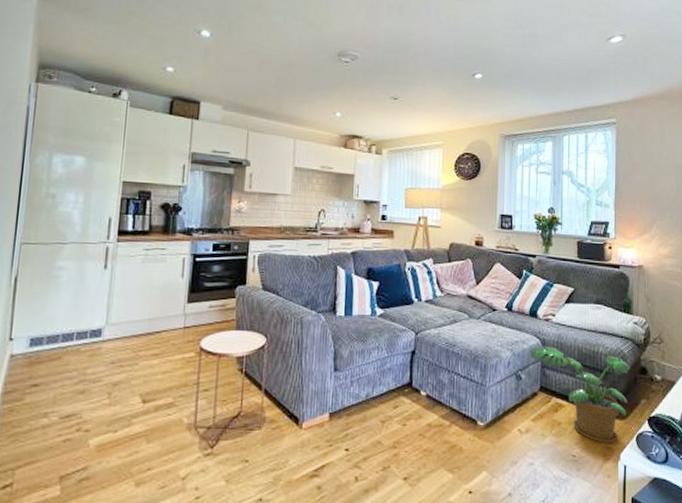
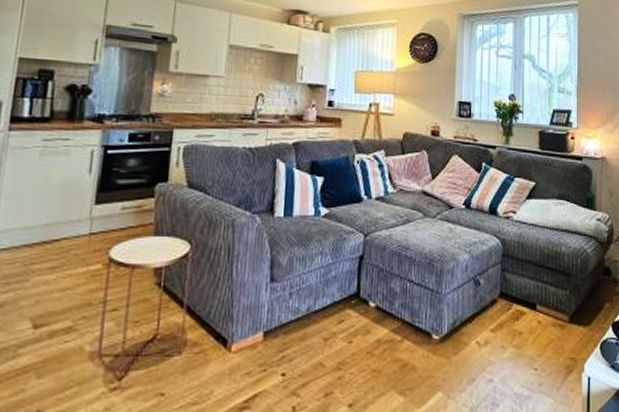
potted plant: present [530,346,630,443] -> none [489,247,593,353]

